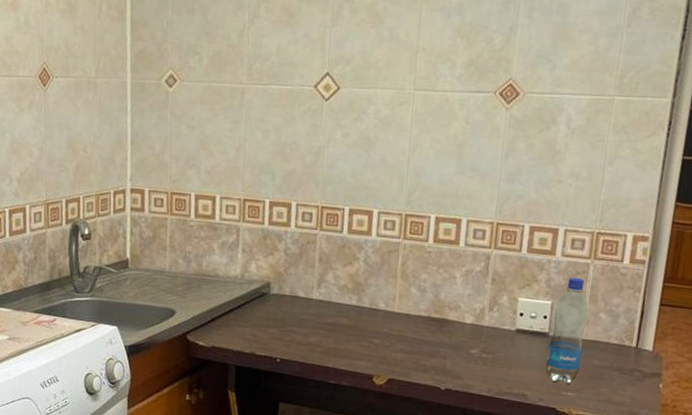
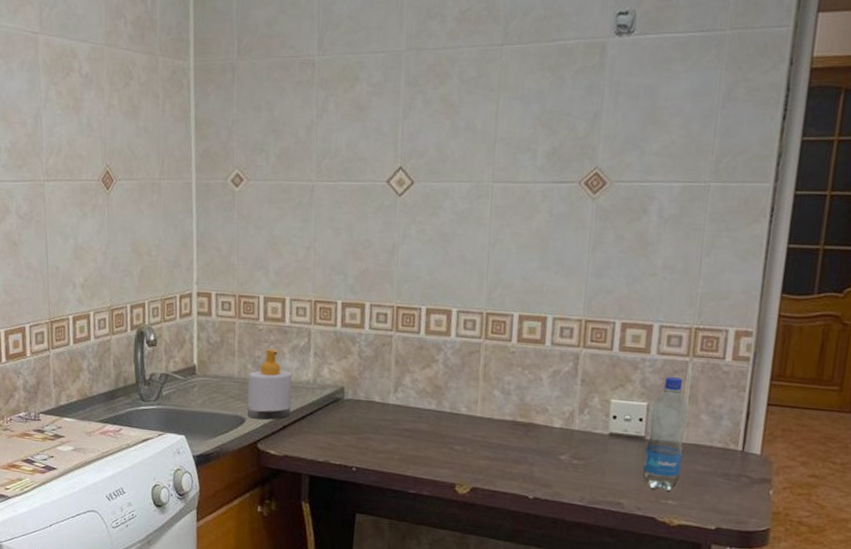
soap bottle: none [177,243,222,313] -> present [247,348,293,421]

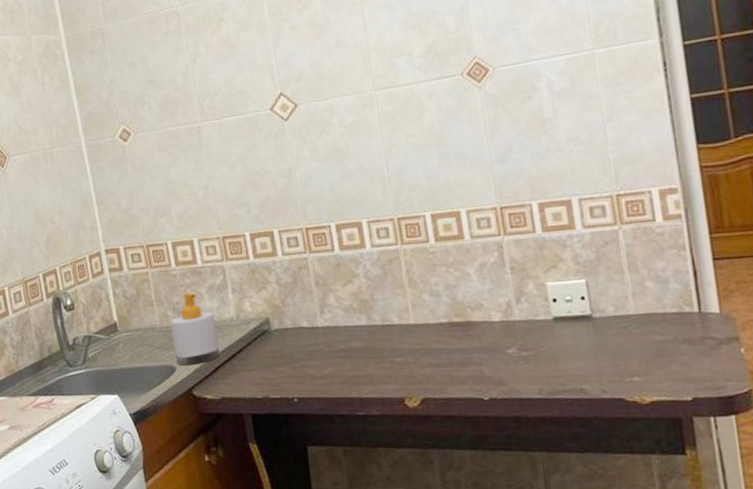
bottle: present [642,376,689,492] -> none [590,247,640,370]

